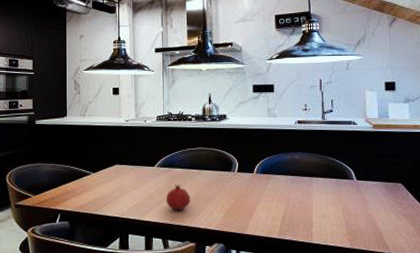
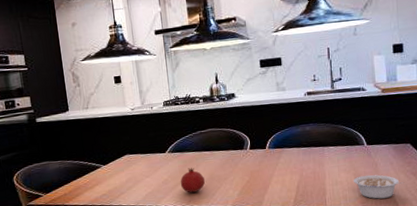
legume: none [341,211,395,238] -> present [353,175,404,199]

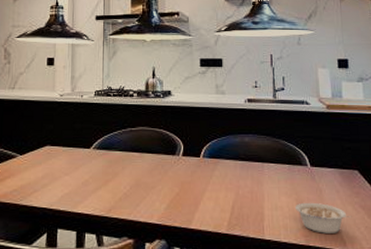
fruit: present [180,167,206,193] -> none [102,170,130,200]

